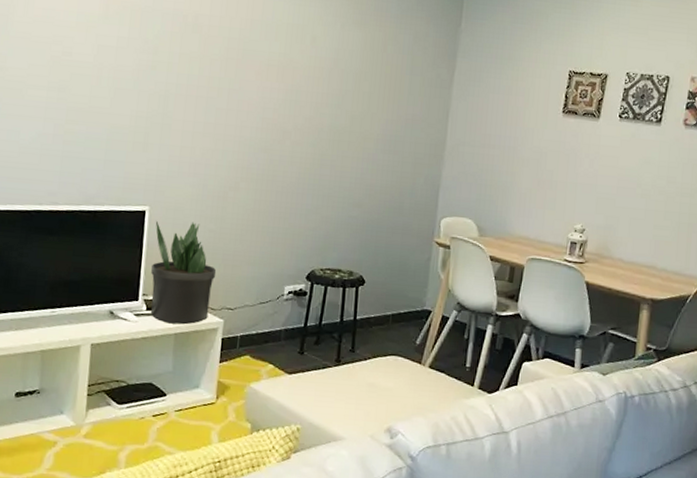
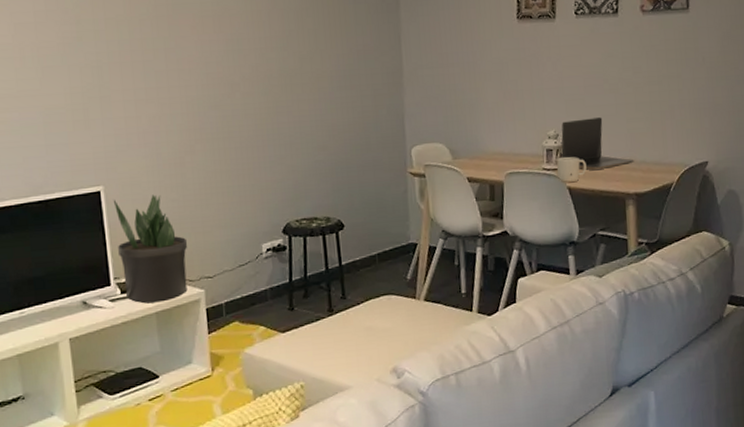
mug: none [577,251,608,278] -> present [557,156,587,183]
laptop computer: none [584,218,655,270] -> present [561,117,634,171]

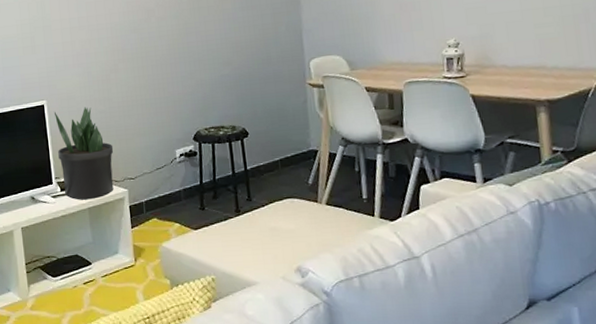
mug: present [557,156,587,183] -> none [458,64,491,91]
laptop computer: present [561,117,634,171] -> none [462,24,545,78]

